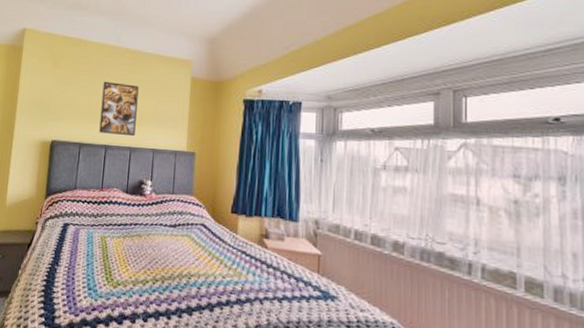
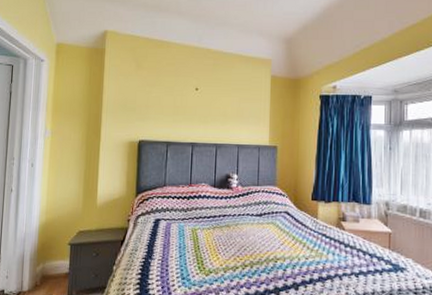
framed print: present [99,81,139,137] -> none [185,81,222,134]

